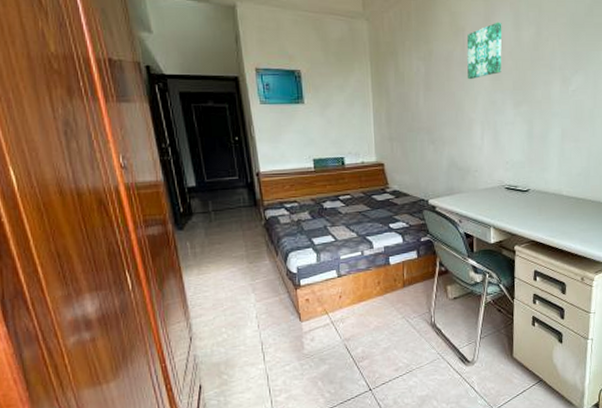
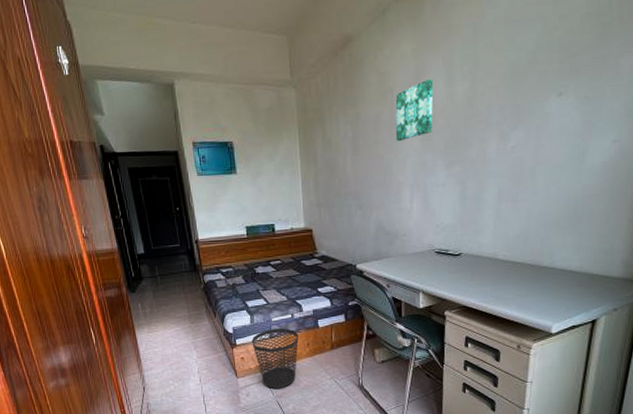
wastebasket: none [318,266,369,332] -> present [252,328,299,389]

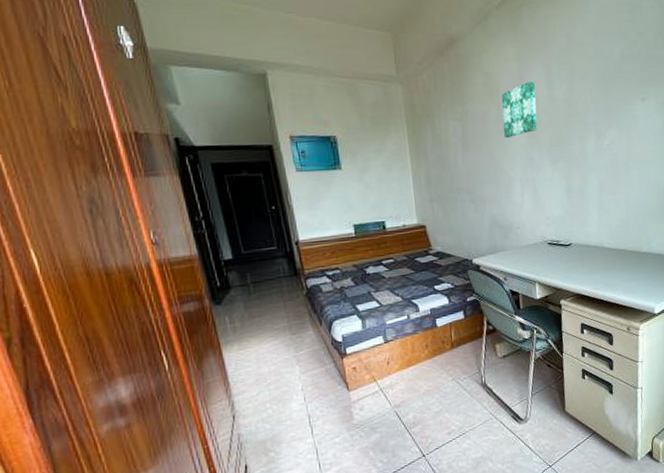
wastebasket: present [252,328,299,389] -> none [364,331,416,399]

